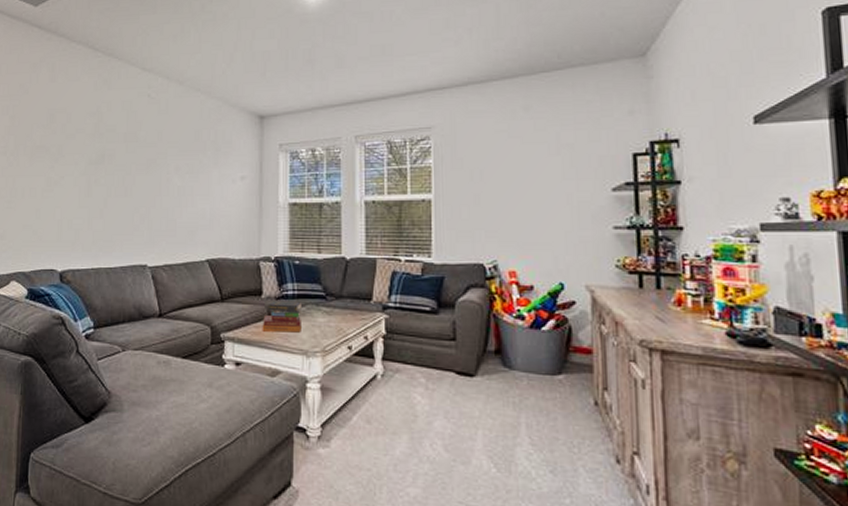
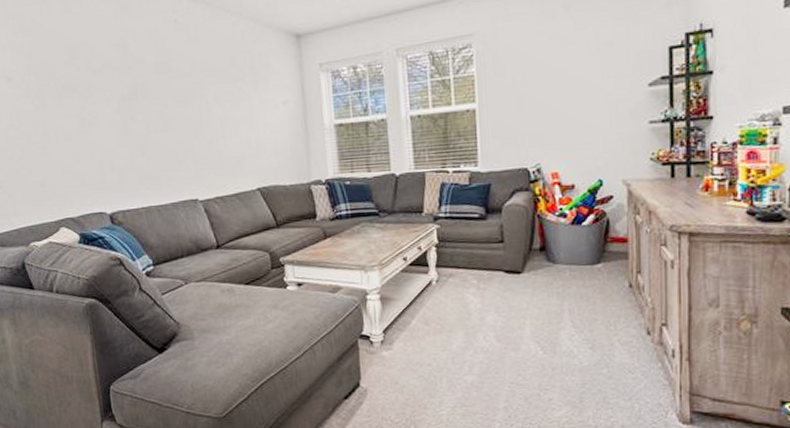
books: present [262,301,301,333] -> none [319,220,358,252]

